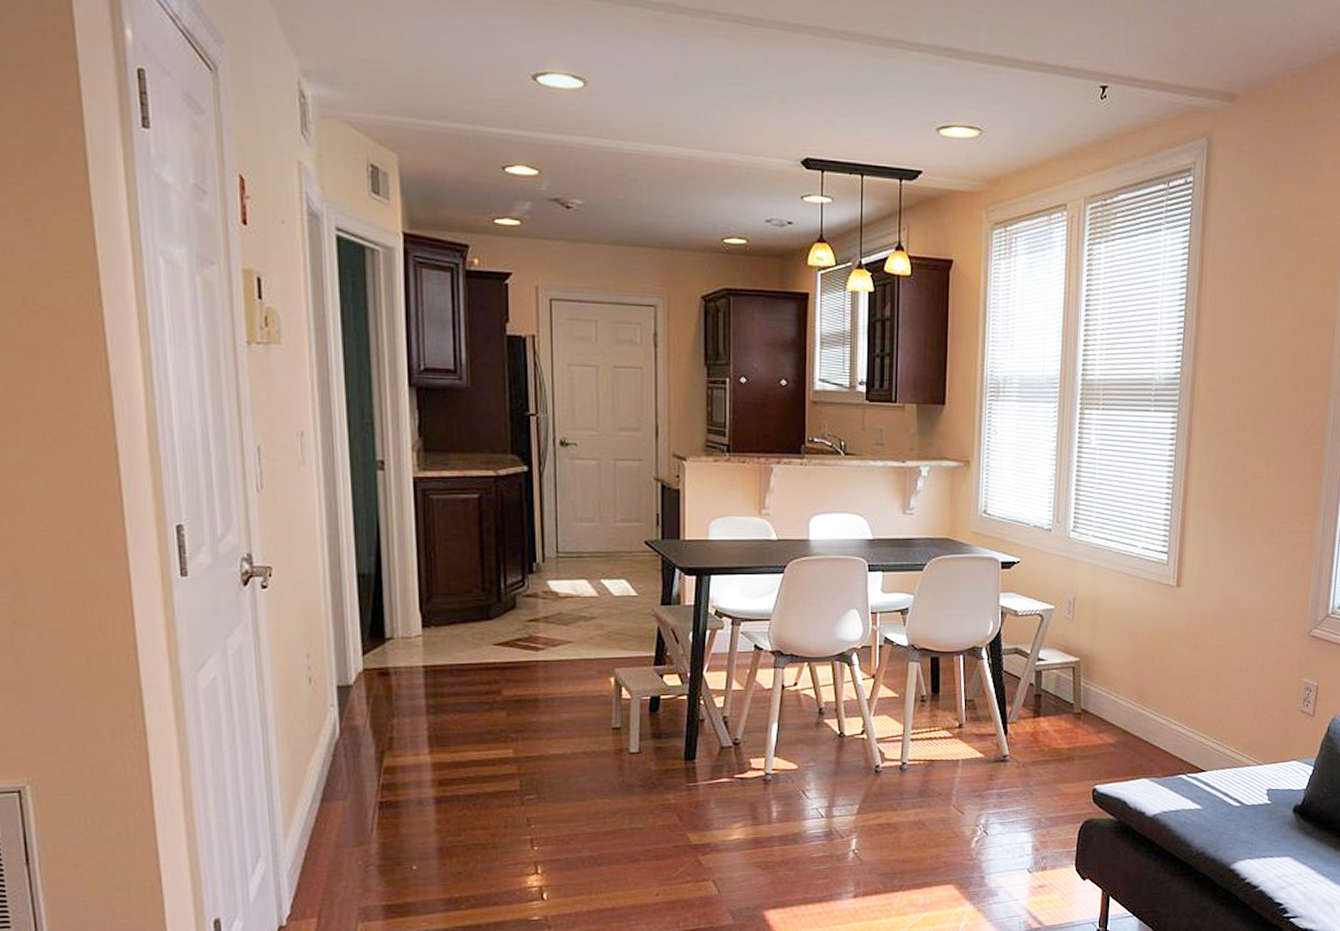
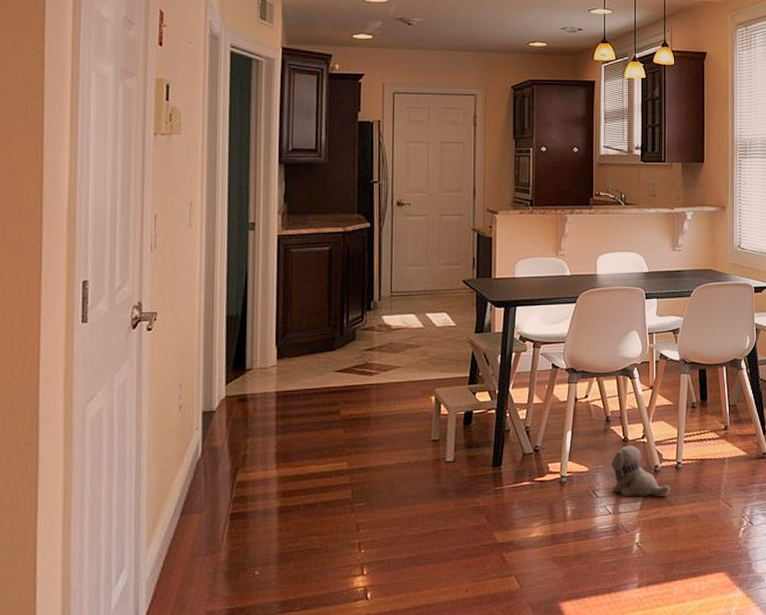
plush toy: none [824,741,894,800] -> present [611,445,671,497]

